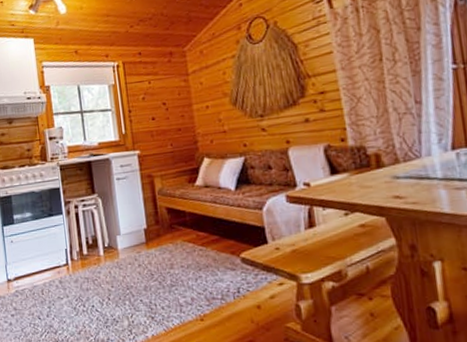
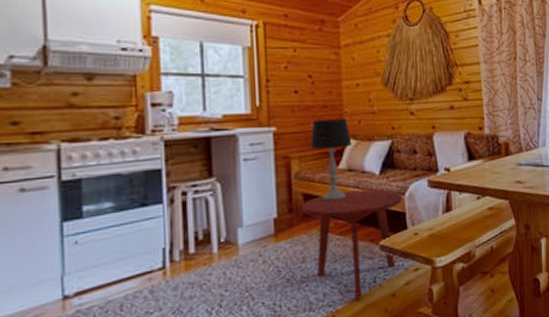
side table: none [166,204,261,307] -> present [301,189,403,300]
table lamp: none [168,138,206,215] -> present [309,118,352,202]

